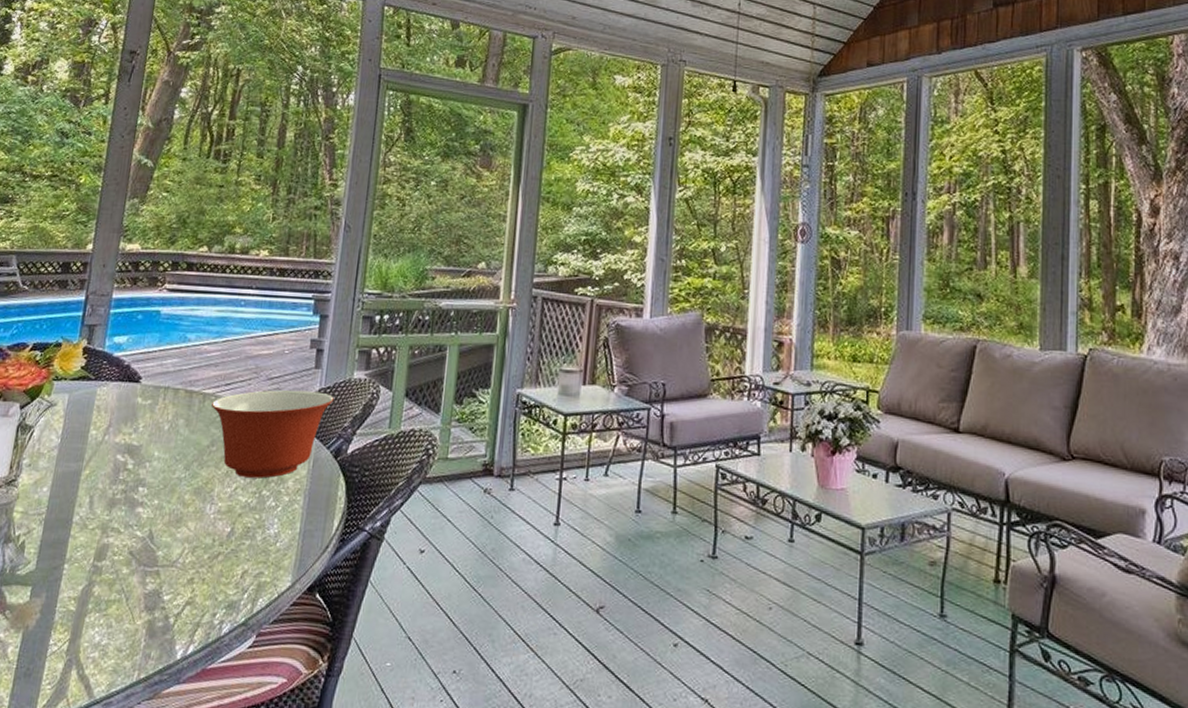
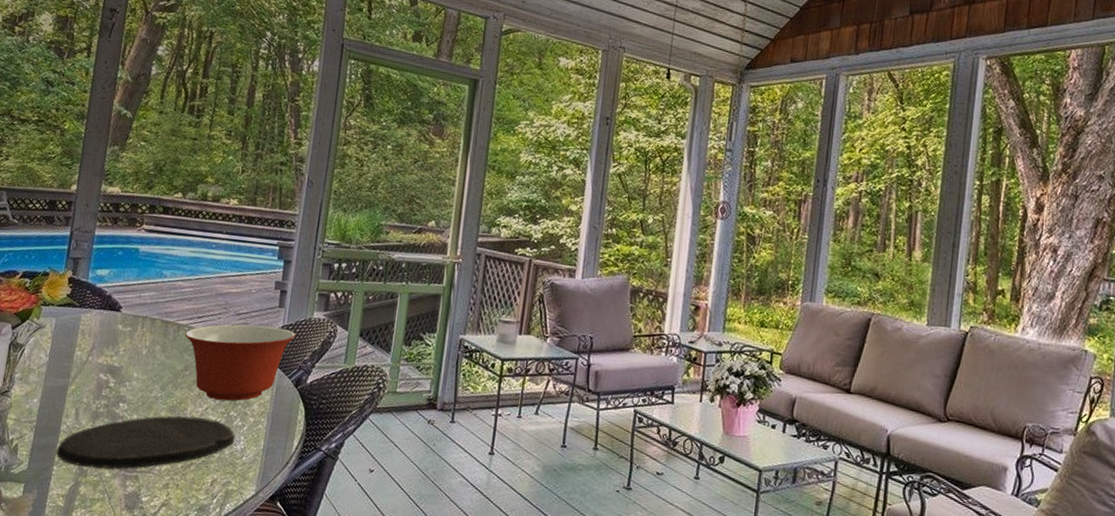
plate: none [68,498,268,565] -> present [56,416,235,469]

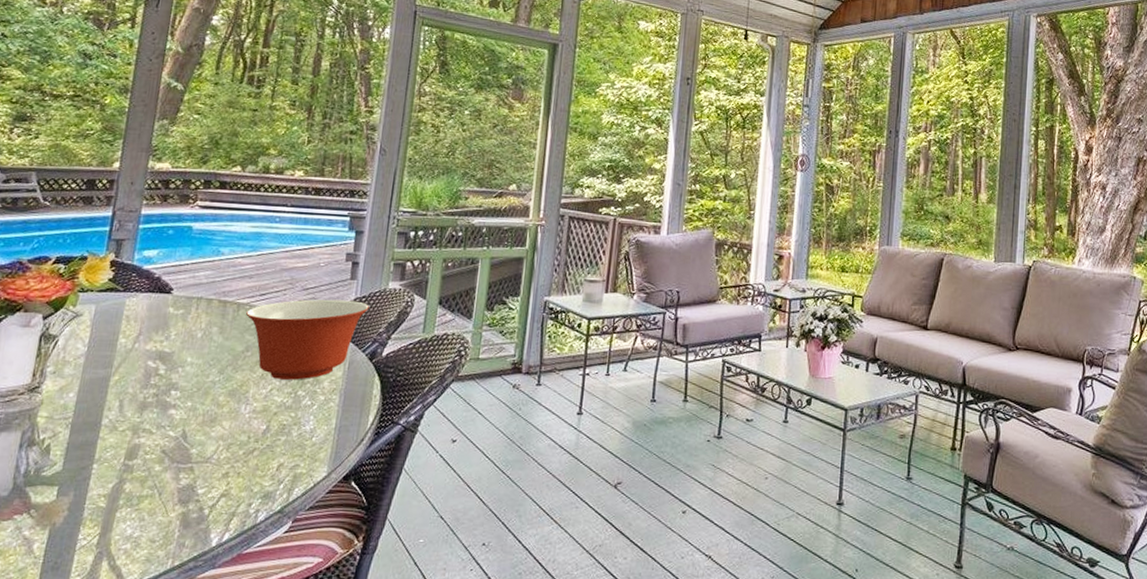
plate: present [56,416,235,469] -> none [97,399,304,463]

